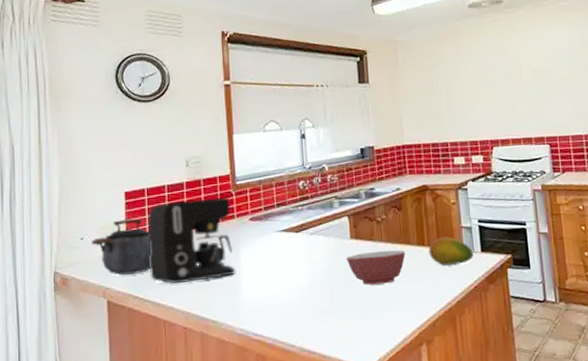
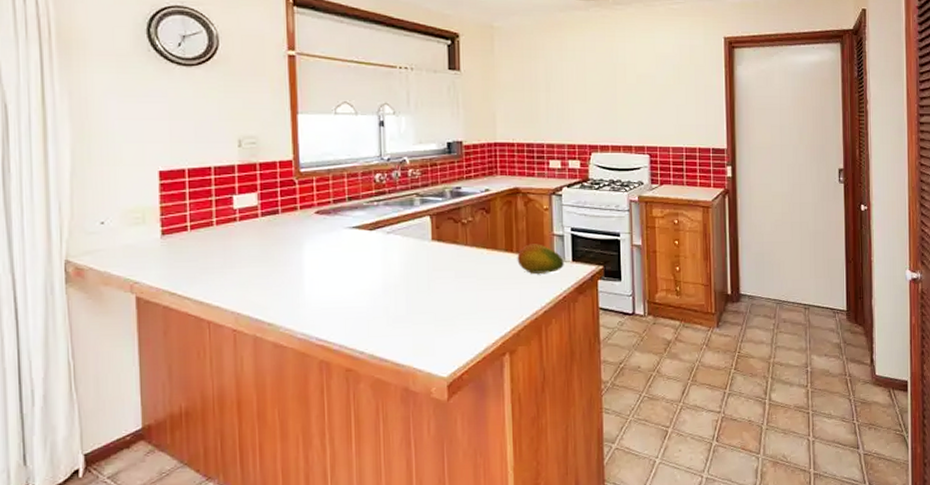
kettle: present [92,218,151,275] -> none [115,203,192,268]
coffee maker: present [148,197,236,285] -> none [189,185,297,281]
bowl: present [345,250,406,285] -> none [425,254,492,291]

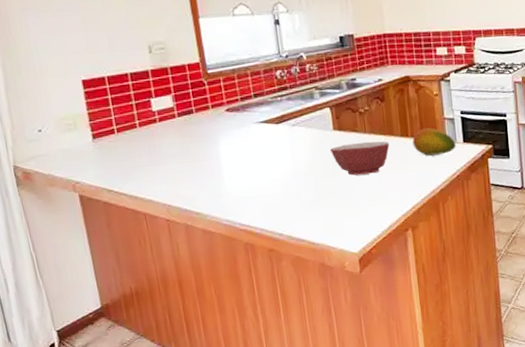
bowl: none [425,254,492,291] -> present [329,141,390,175]

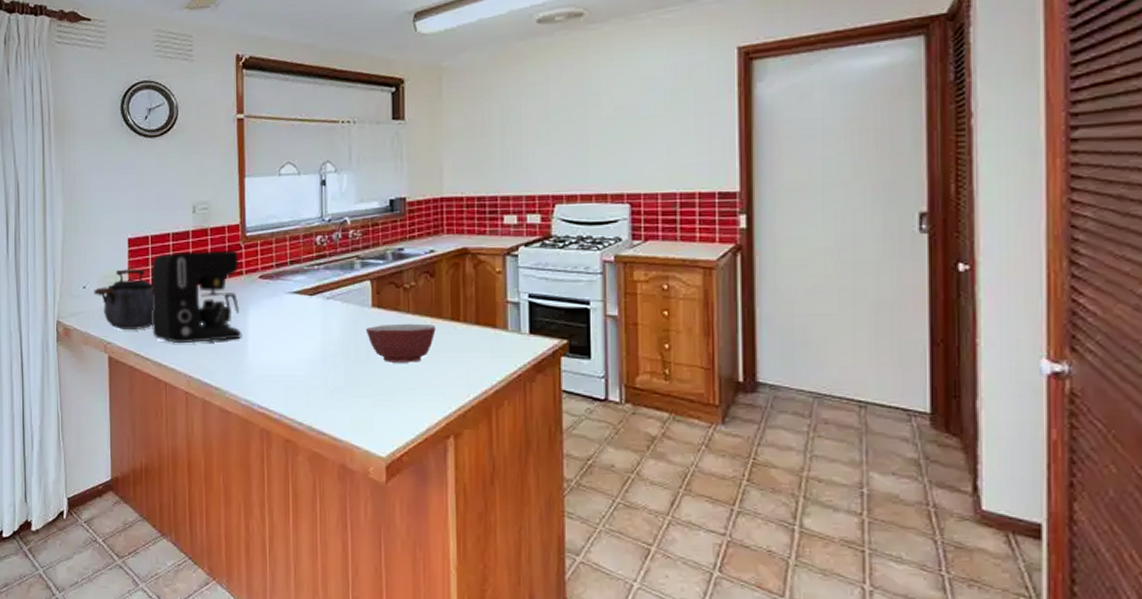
kettle: none [51,109,123,169] -> present [94,269,153,329]
coffee maker: none [112,86,216,177] -> present [151,250,242,344]
fruit: present [412,128,456,156] -> none [464,312,519,346]

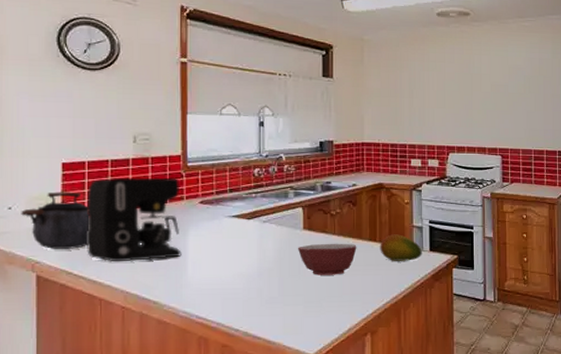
fruit: none [464,312,519,346] -> present [380,234,422,261]

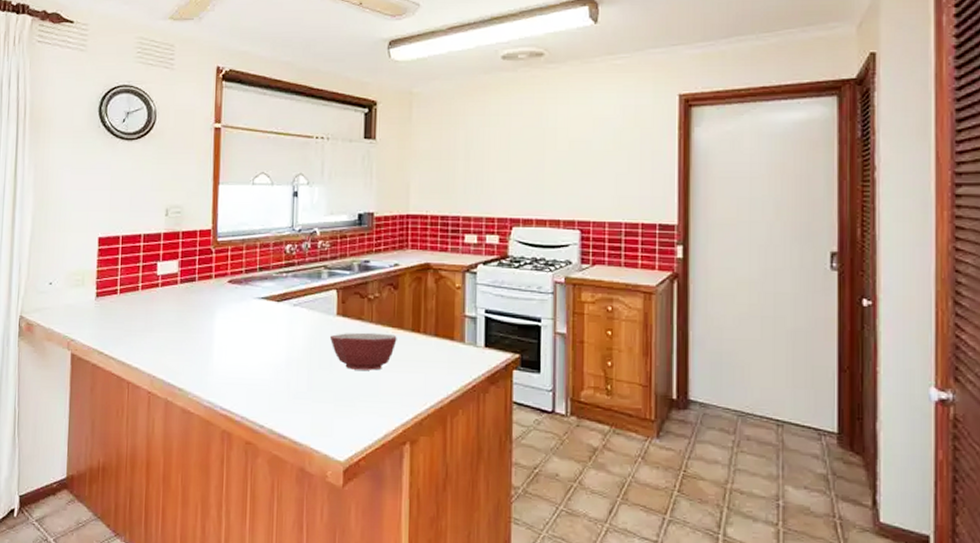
kettle: present [21,192,89,249] -> none [60,267,121,328]
coffee maker: present [87,177,182,262] -> none [118,253,210,344]
fruit: present [380,234,422,261] -> none [424,325,475,358]

